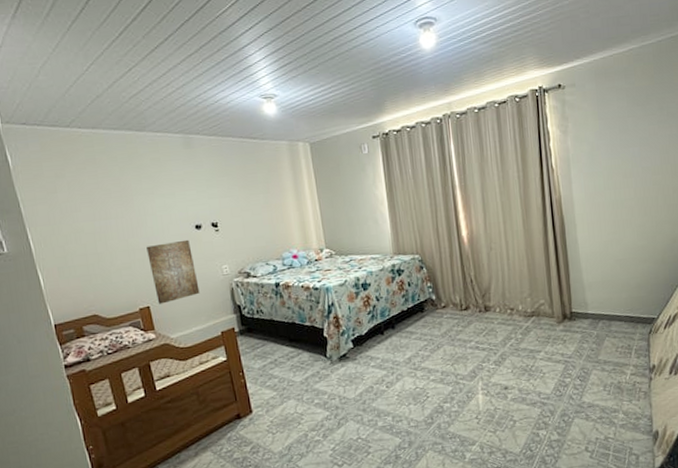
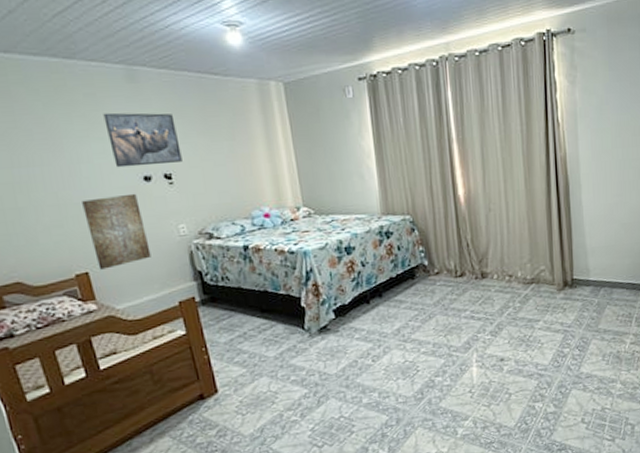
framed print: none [165,172,227,219] -> present [103,112,182,168]

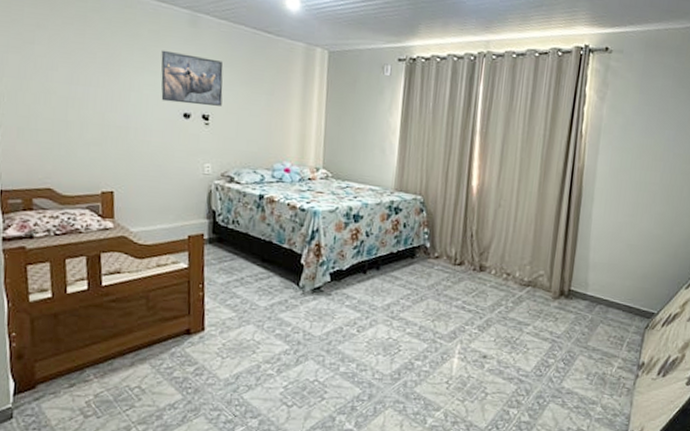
wall art: present [82,193,151,270] -> none [123,125,174,192]

